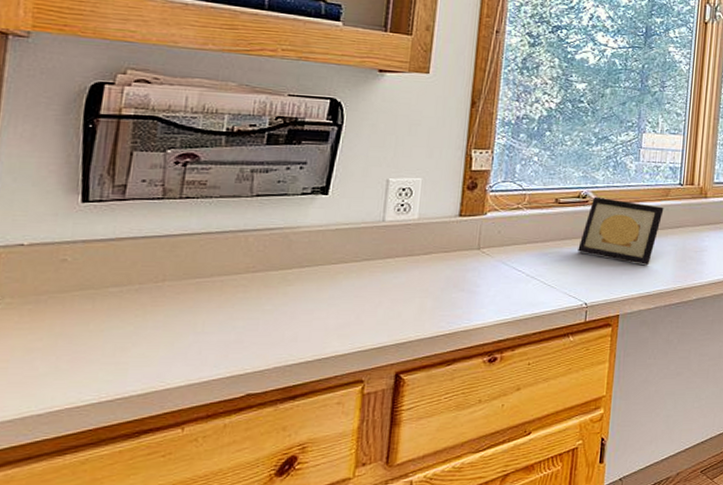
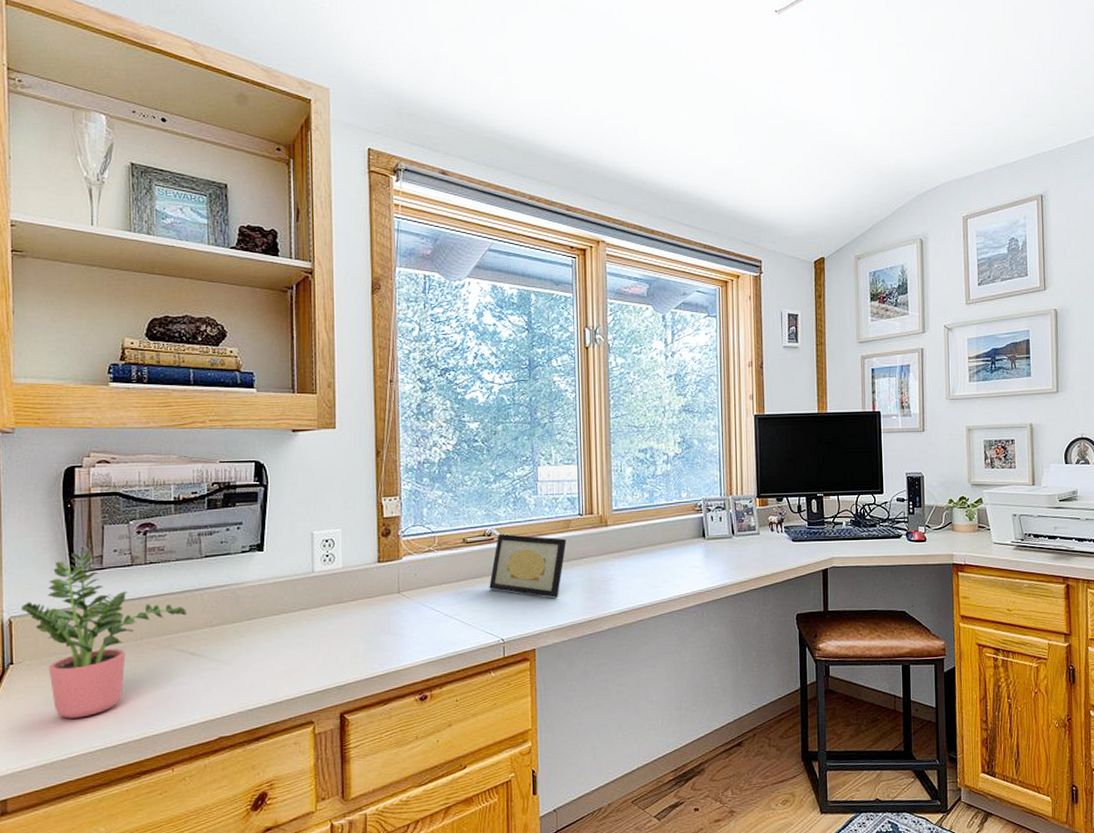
potted plant: none [7,176,225,367] -> present [20,549,187,719]

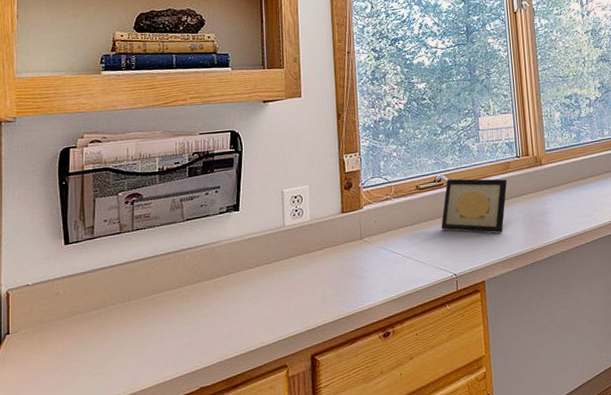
potted plant: present [20,549,187,719] -> none [18,221,170,382]

